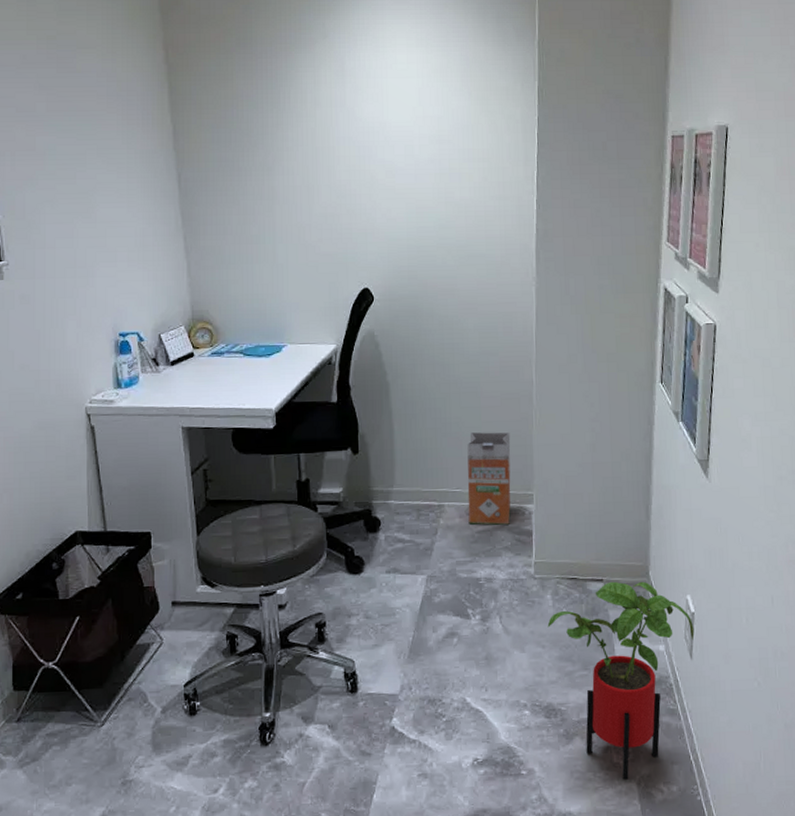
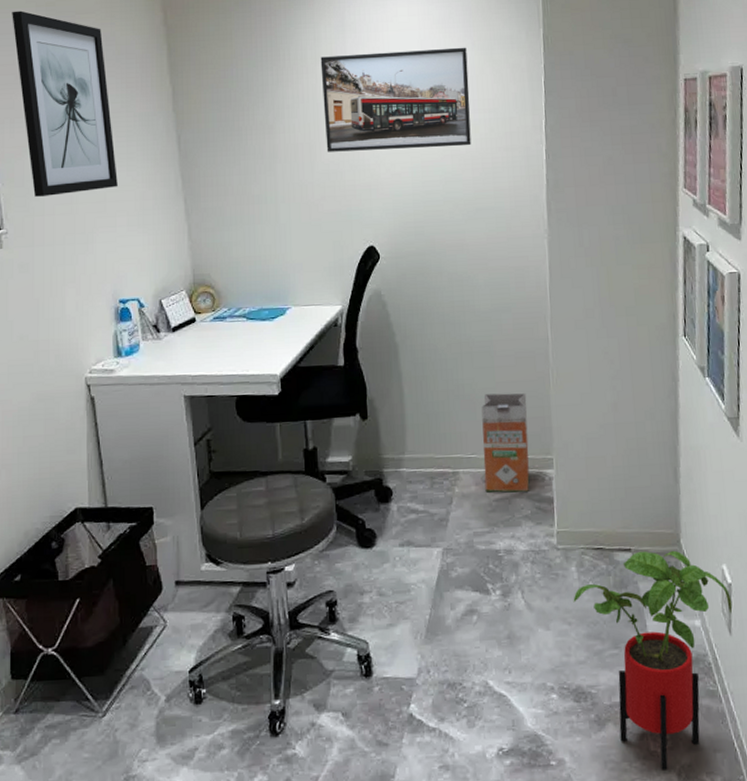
wall art: none [12,43,118,230] -> present [12,10,118,197]
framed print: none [320,96,465,195] -> present [320,47,471,152]

